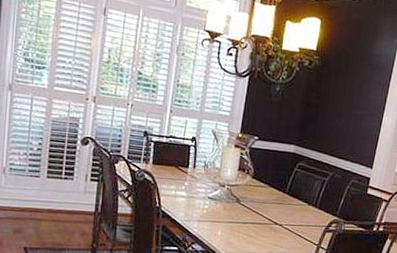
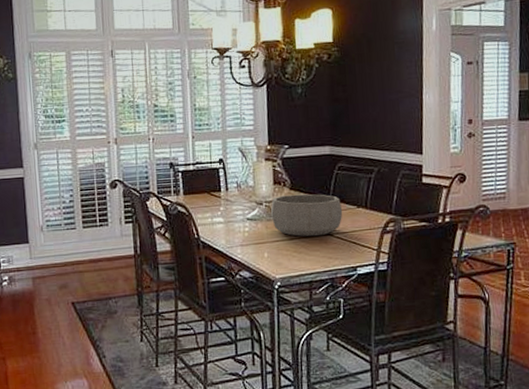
decorative bowl: none [231,182,295,224] -> present [271,194,343,237]

